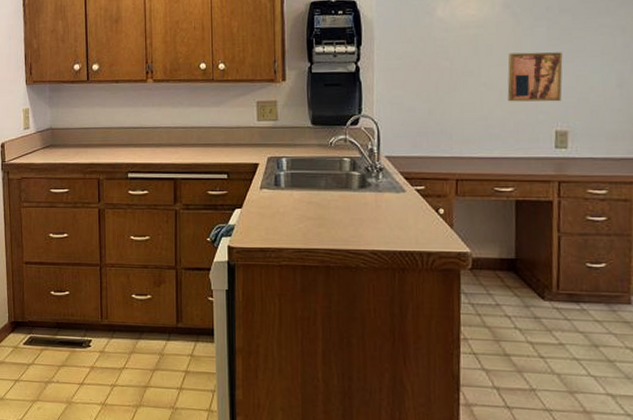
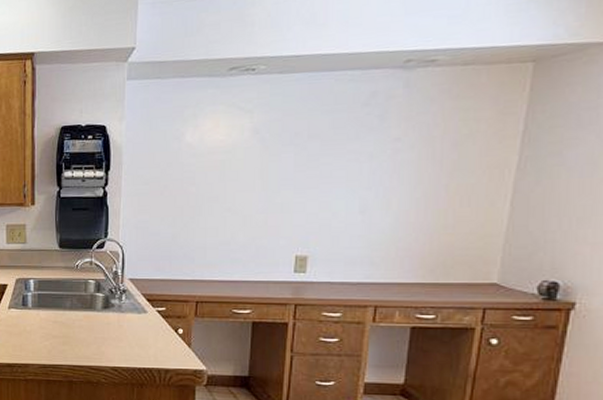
wall art: present [507,52,563,102] -> none [251,178,308,228]

